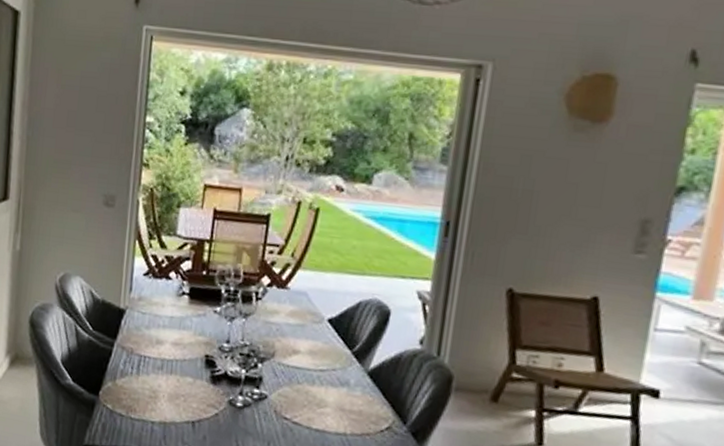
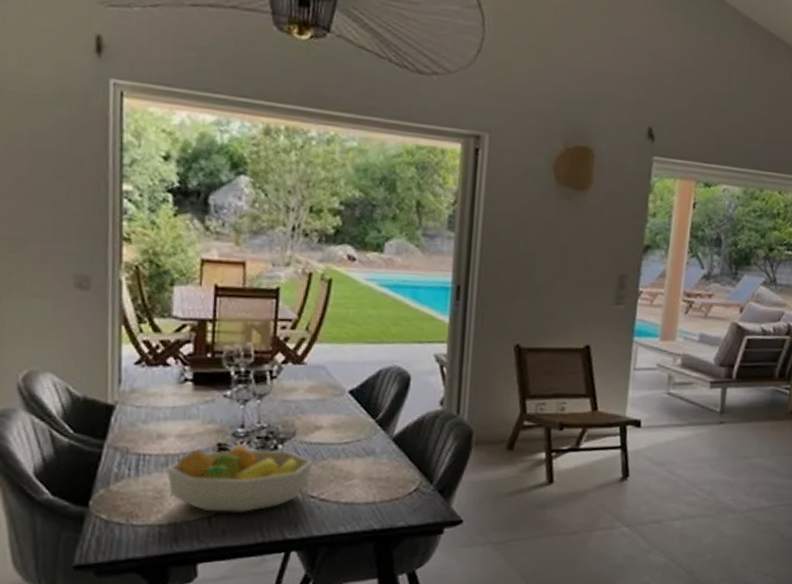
fruit bowl: none [161,357,290,423] -> present [167,443,314,513]

